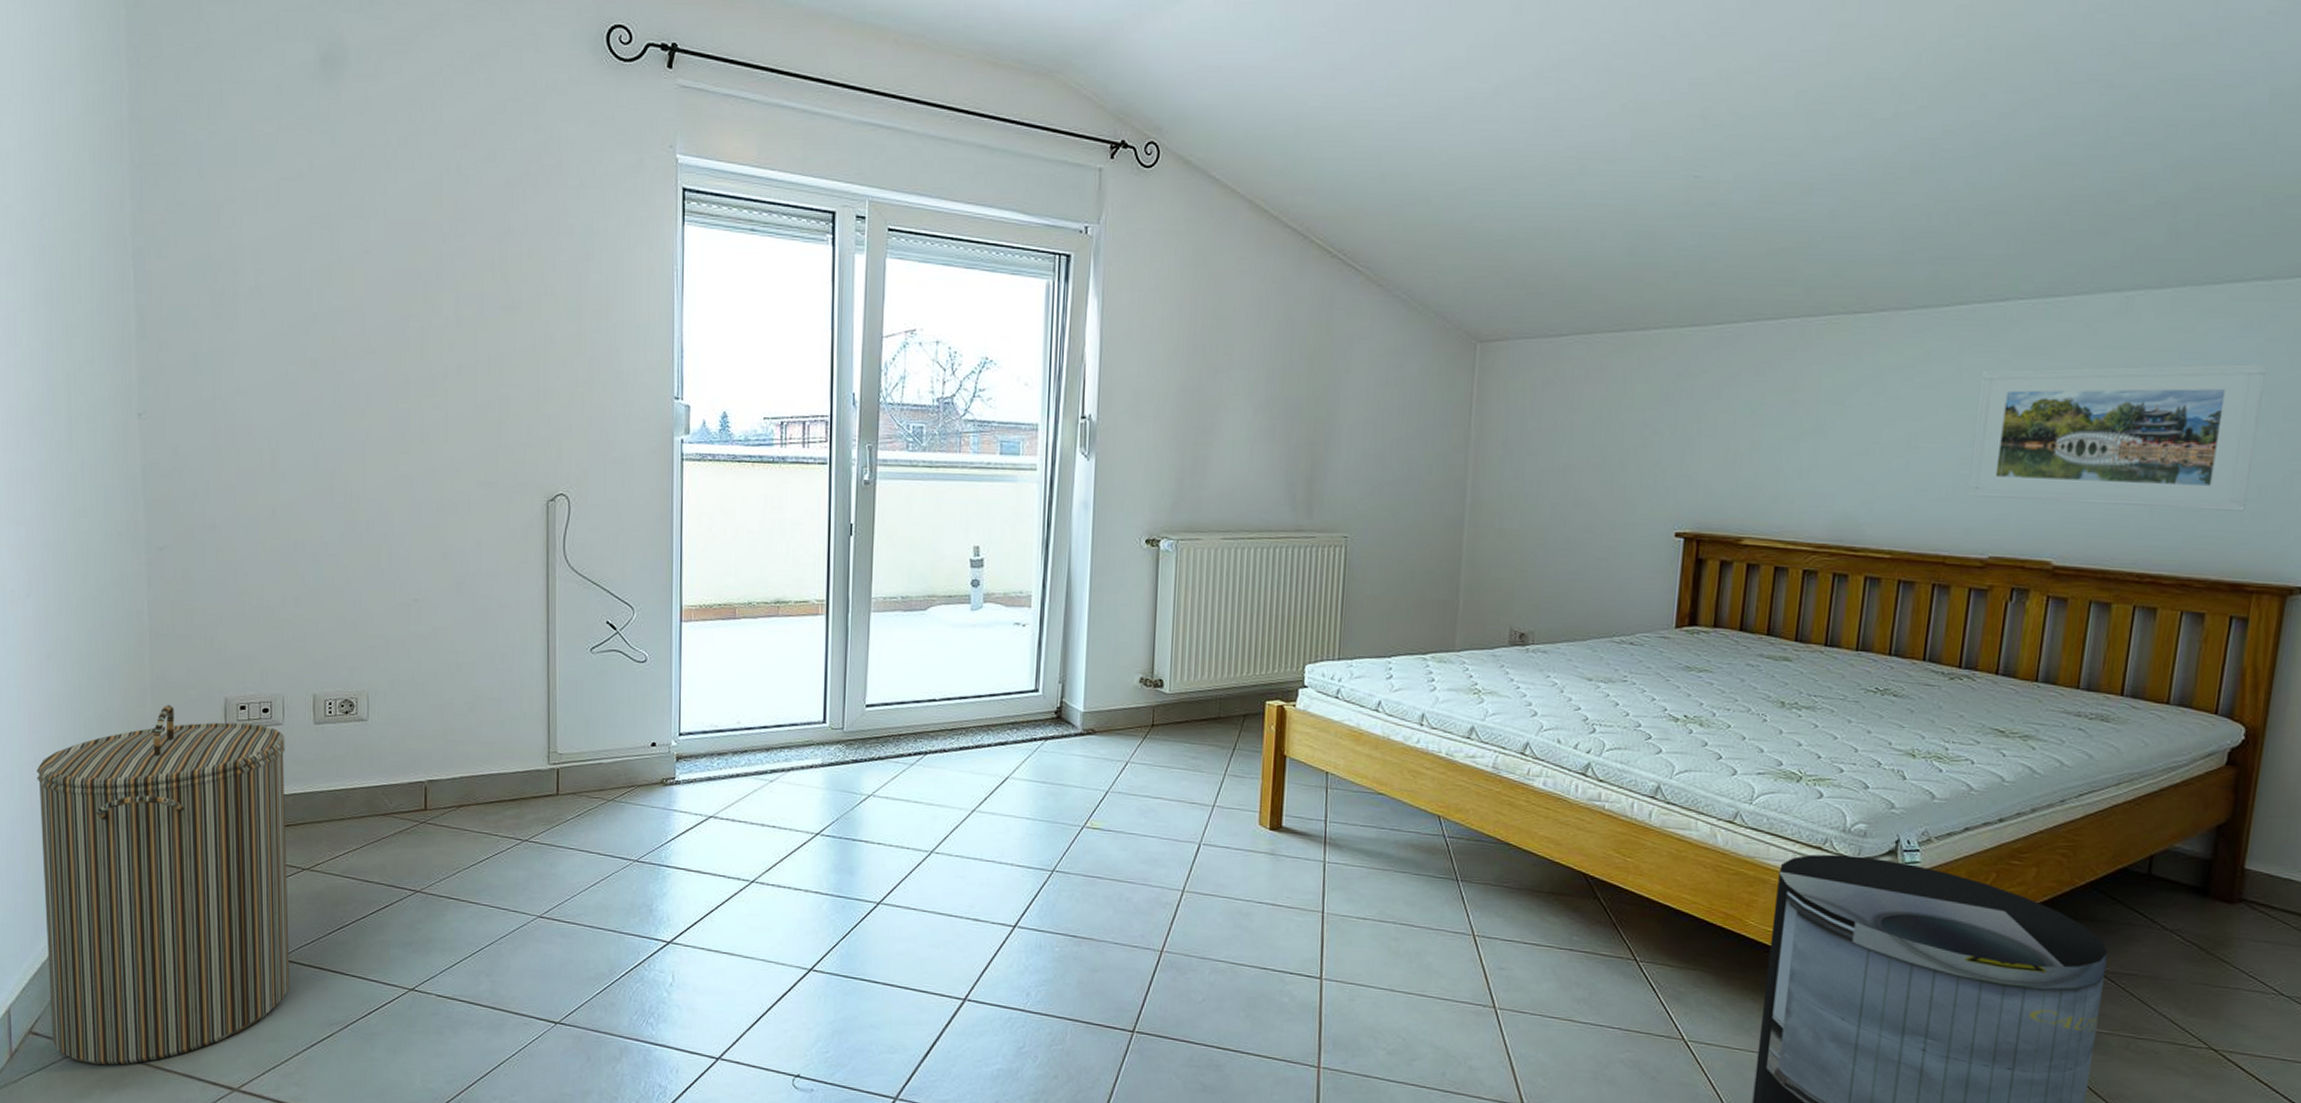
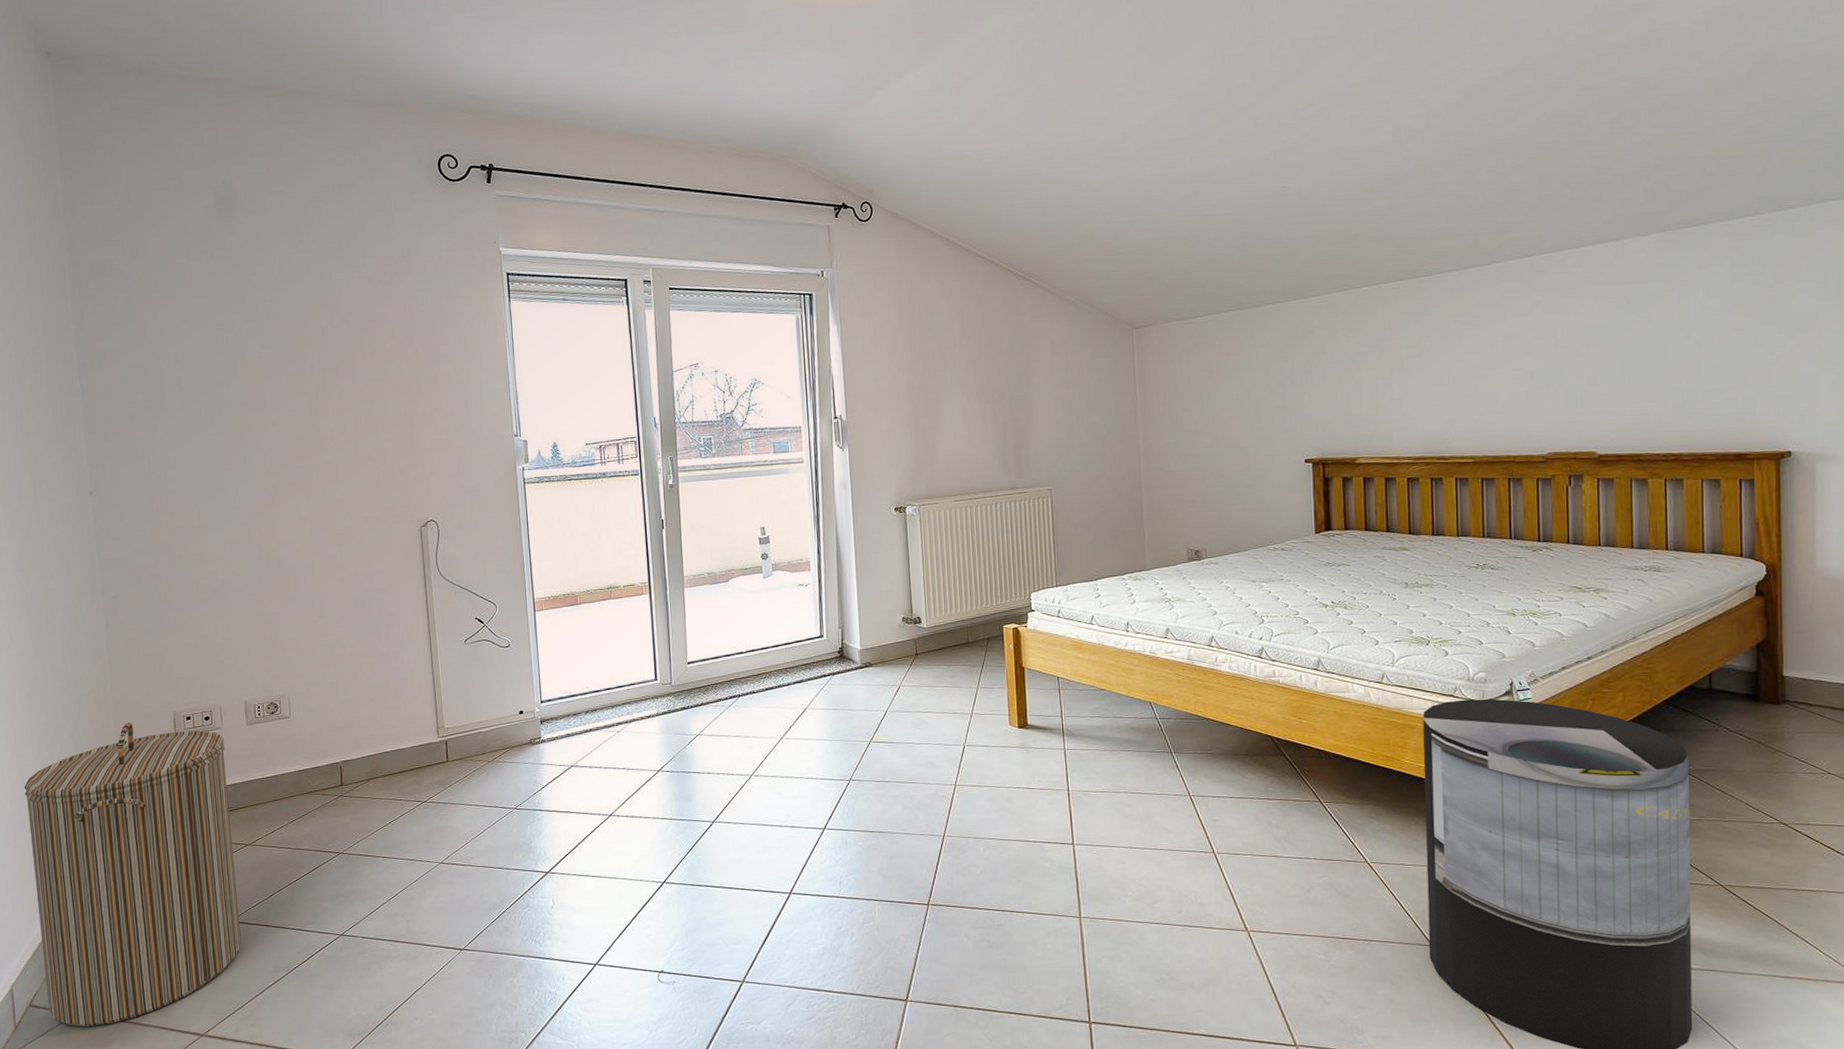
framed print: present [1965,363,2266,511] -> none [1521,283,1737,408]

